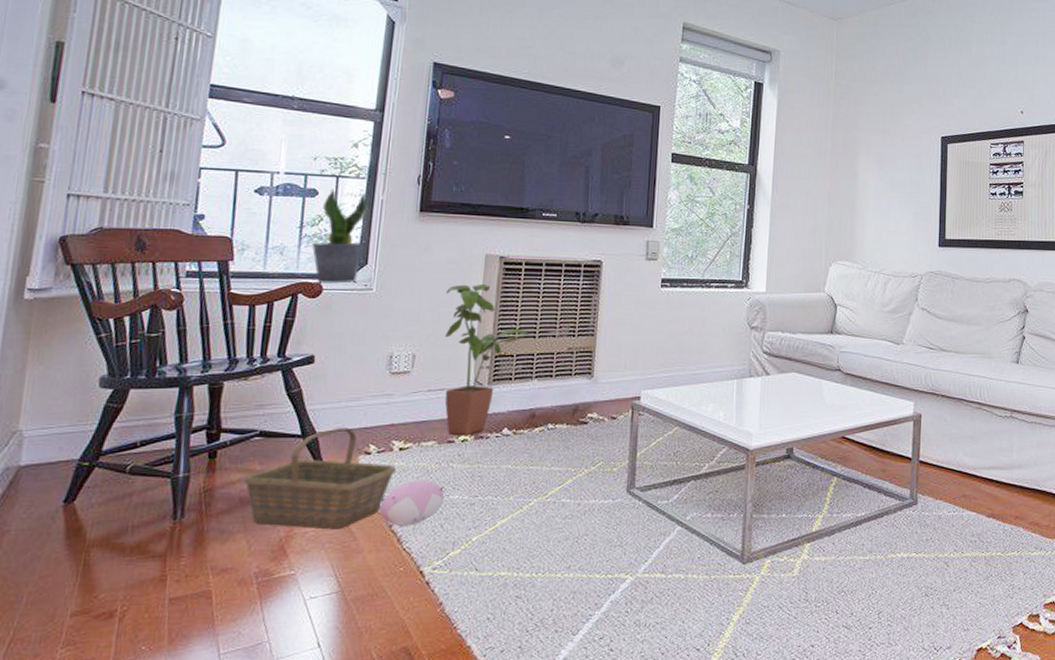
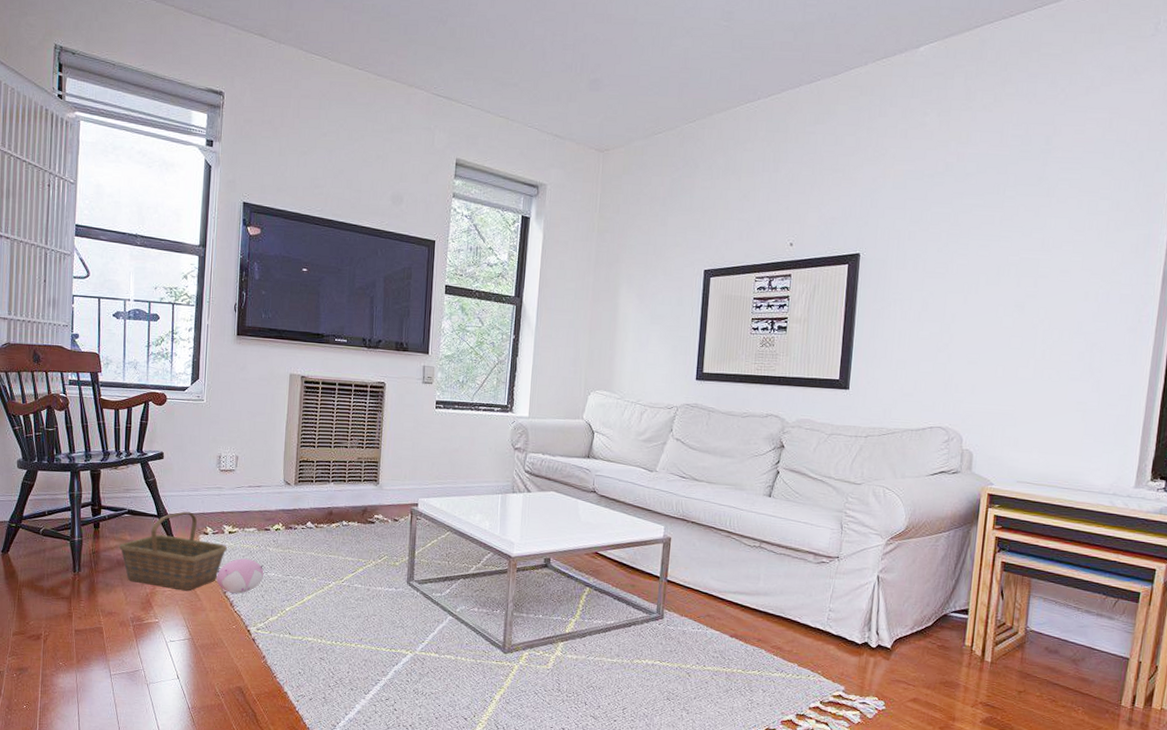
potted plant: present [311,189,367,284] -> none [156,314,197,394]
house plant: present [444,283,532,437] -> none [259,399,328,527]

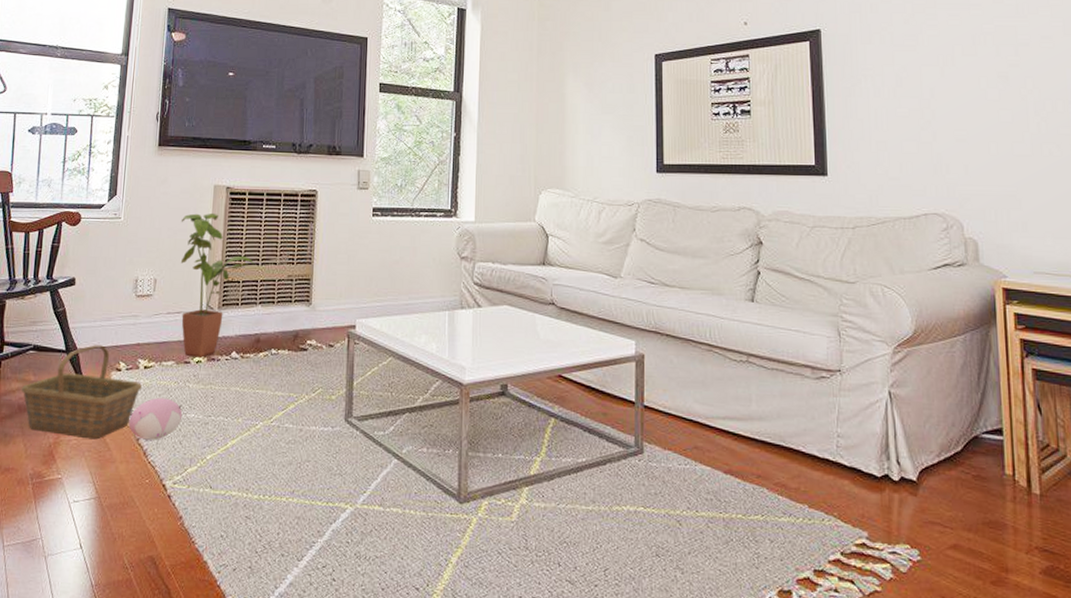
house plant: none [259,399,328,527] -> present [180,212,255,359]

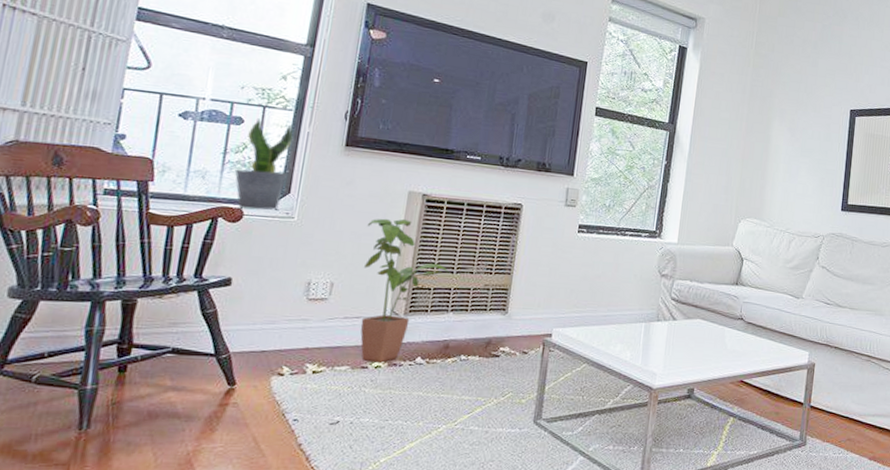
basket: present [21,345,142,440] -> none [152,348,308,446]
potted plant: none [72,127,116,213] -> present [234,118,293,210]
toy ball: present [129,398,183,440] -> none [289,403,356,445]

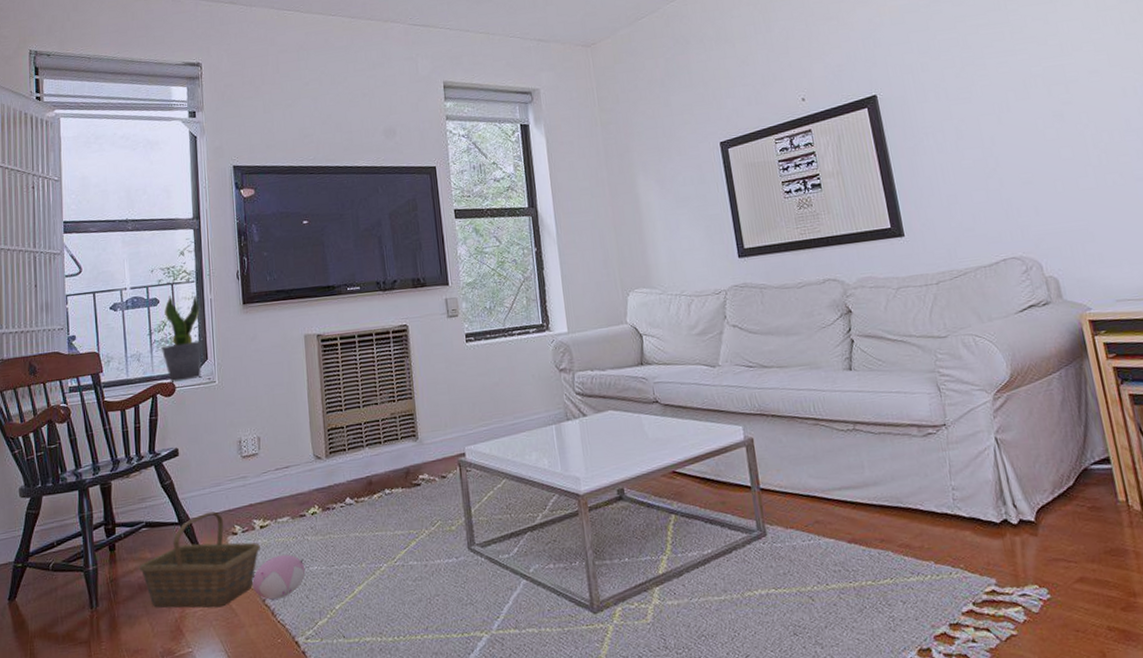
basket: none [152,348,308,446] -> present [138,511,260,608]
toy ball: none [289,403,356,445] -> present [252,554,306,600]
house plant: present [360,218,450,364] -> none [276,362,357,510]

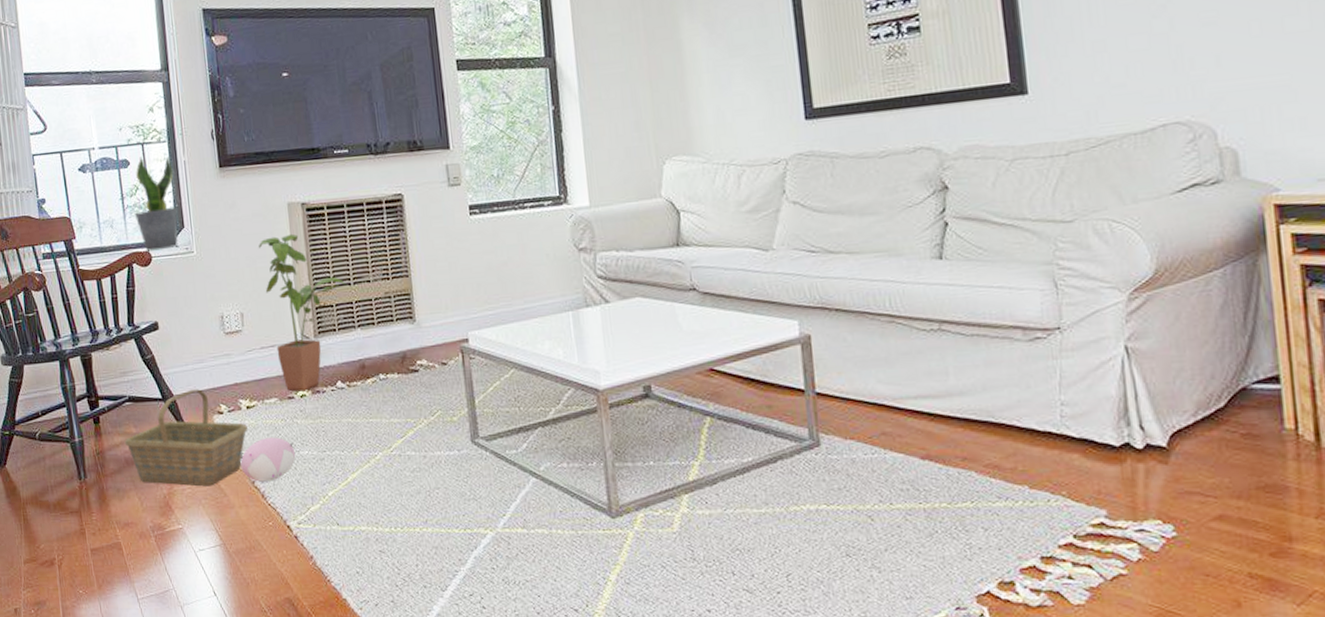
house plant: none [276,362,357,510] -> present [258,233,347,393]

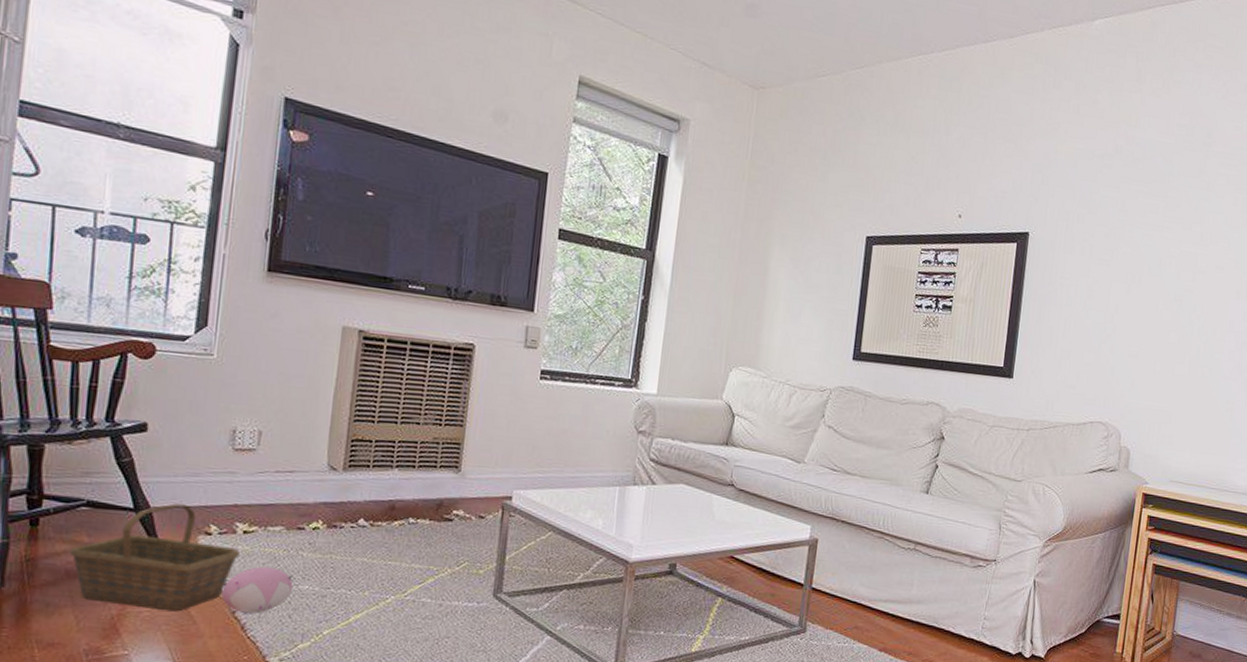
potted plant: present [134,156,178,251] -> none [142,236,207,346]
house plant: present [258,233,347,393] -> none [294,357,393,525]

